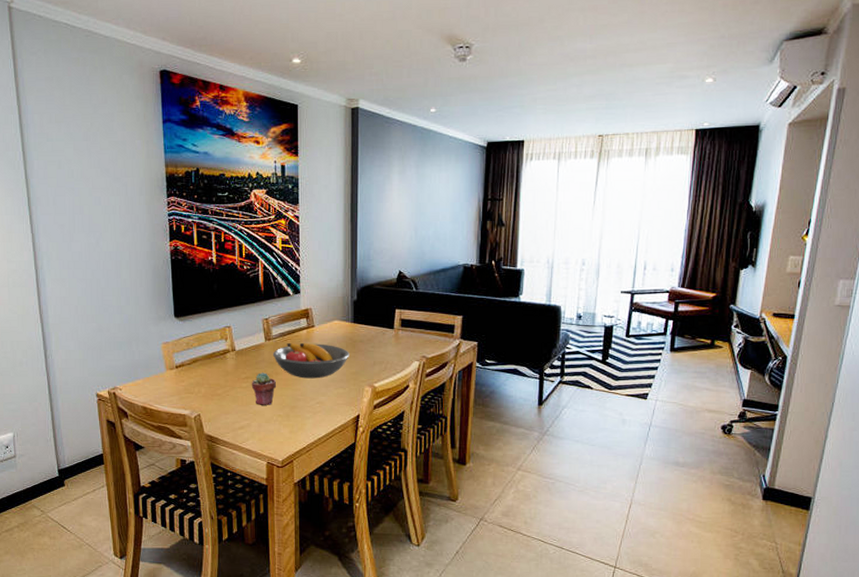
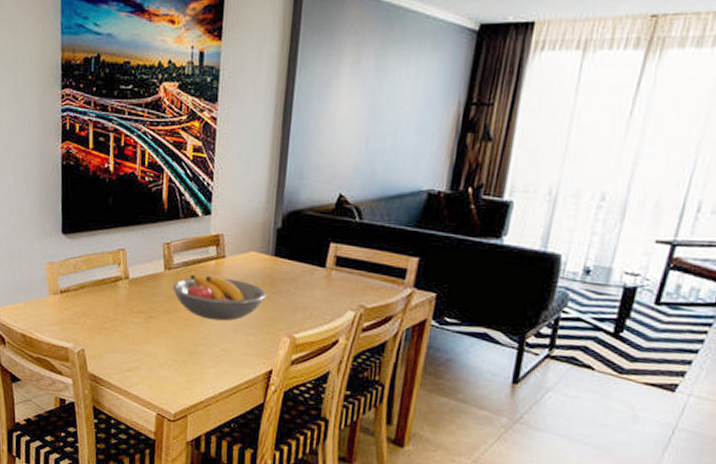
potted succulent: present [251,373,277,405] -> none [144,307,175,347]

